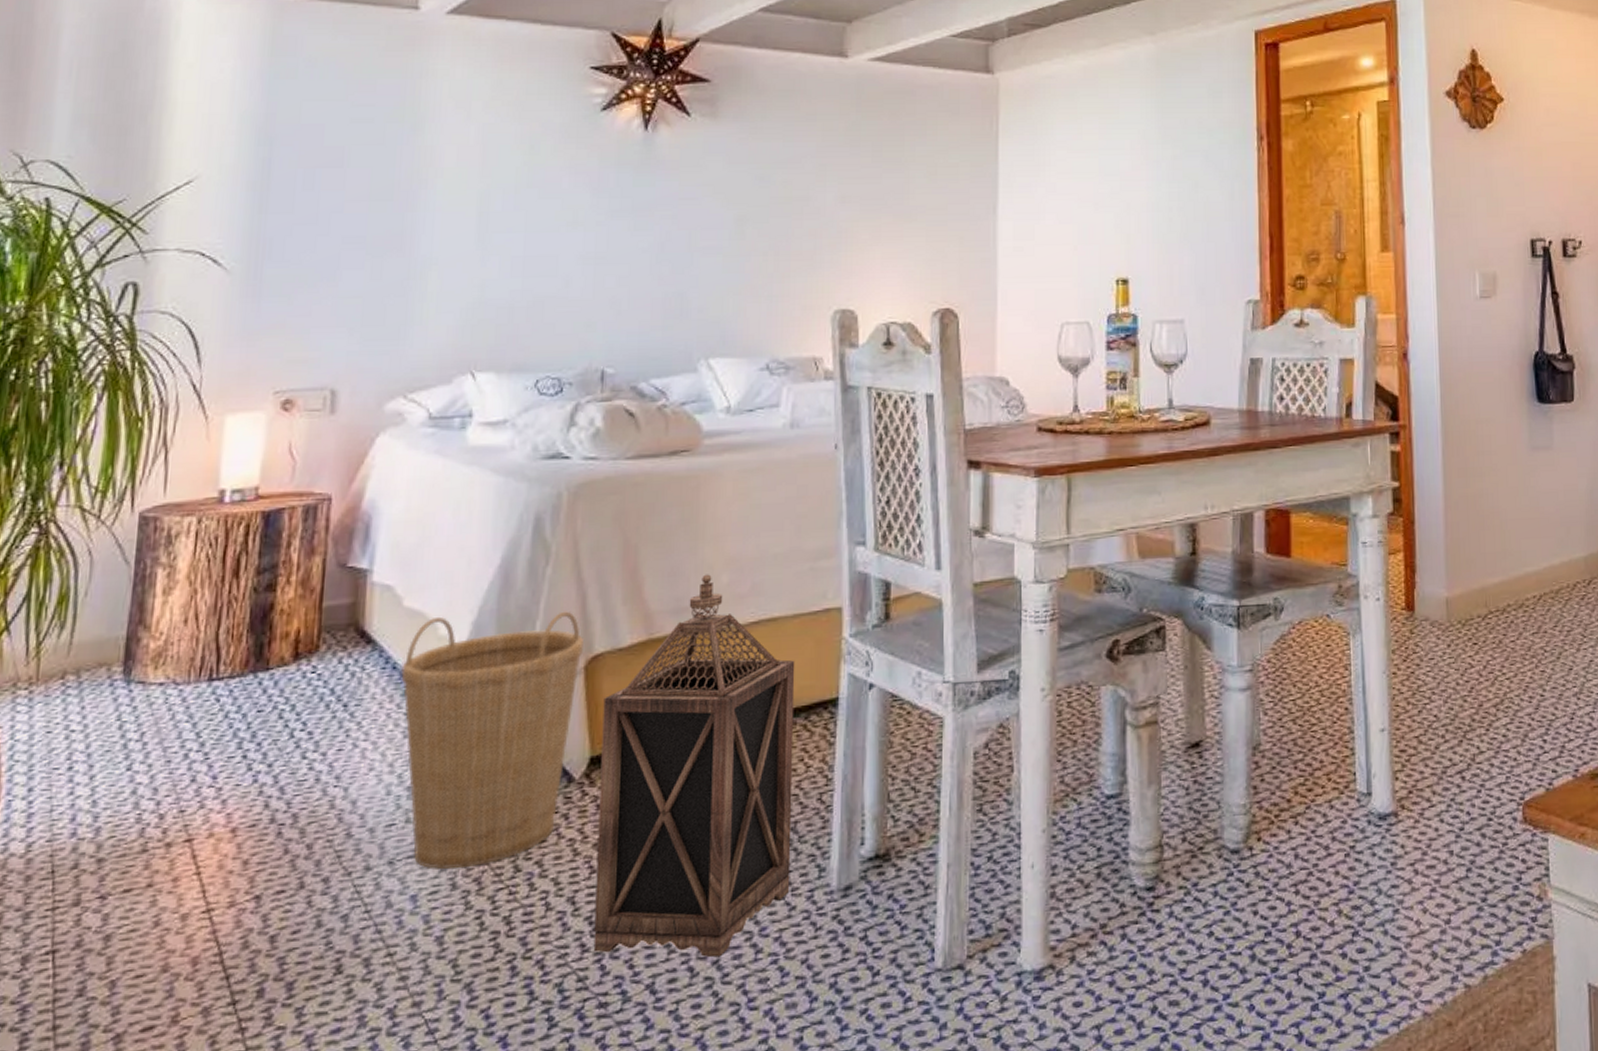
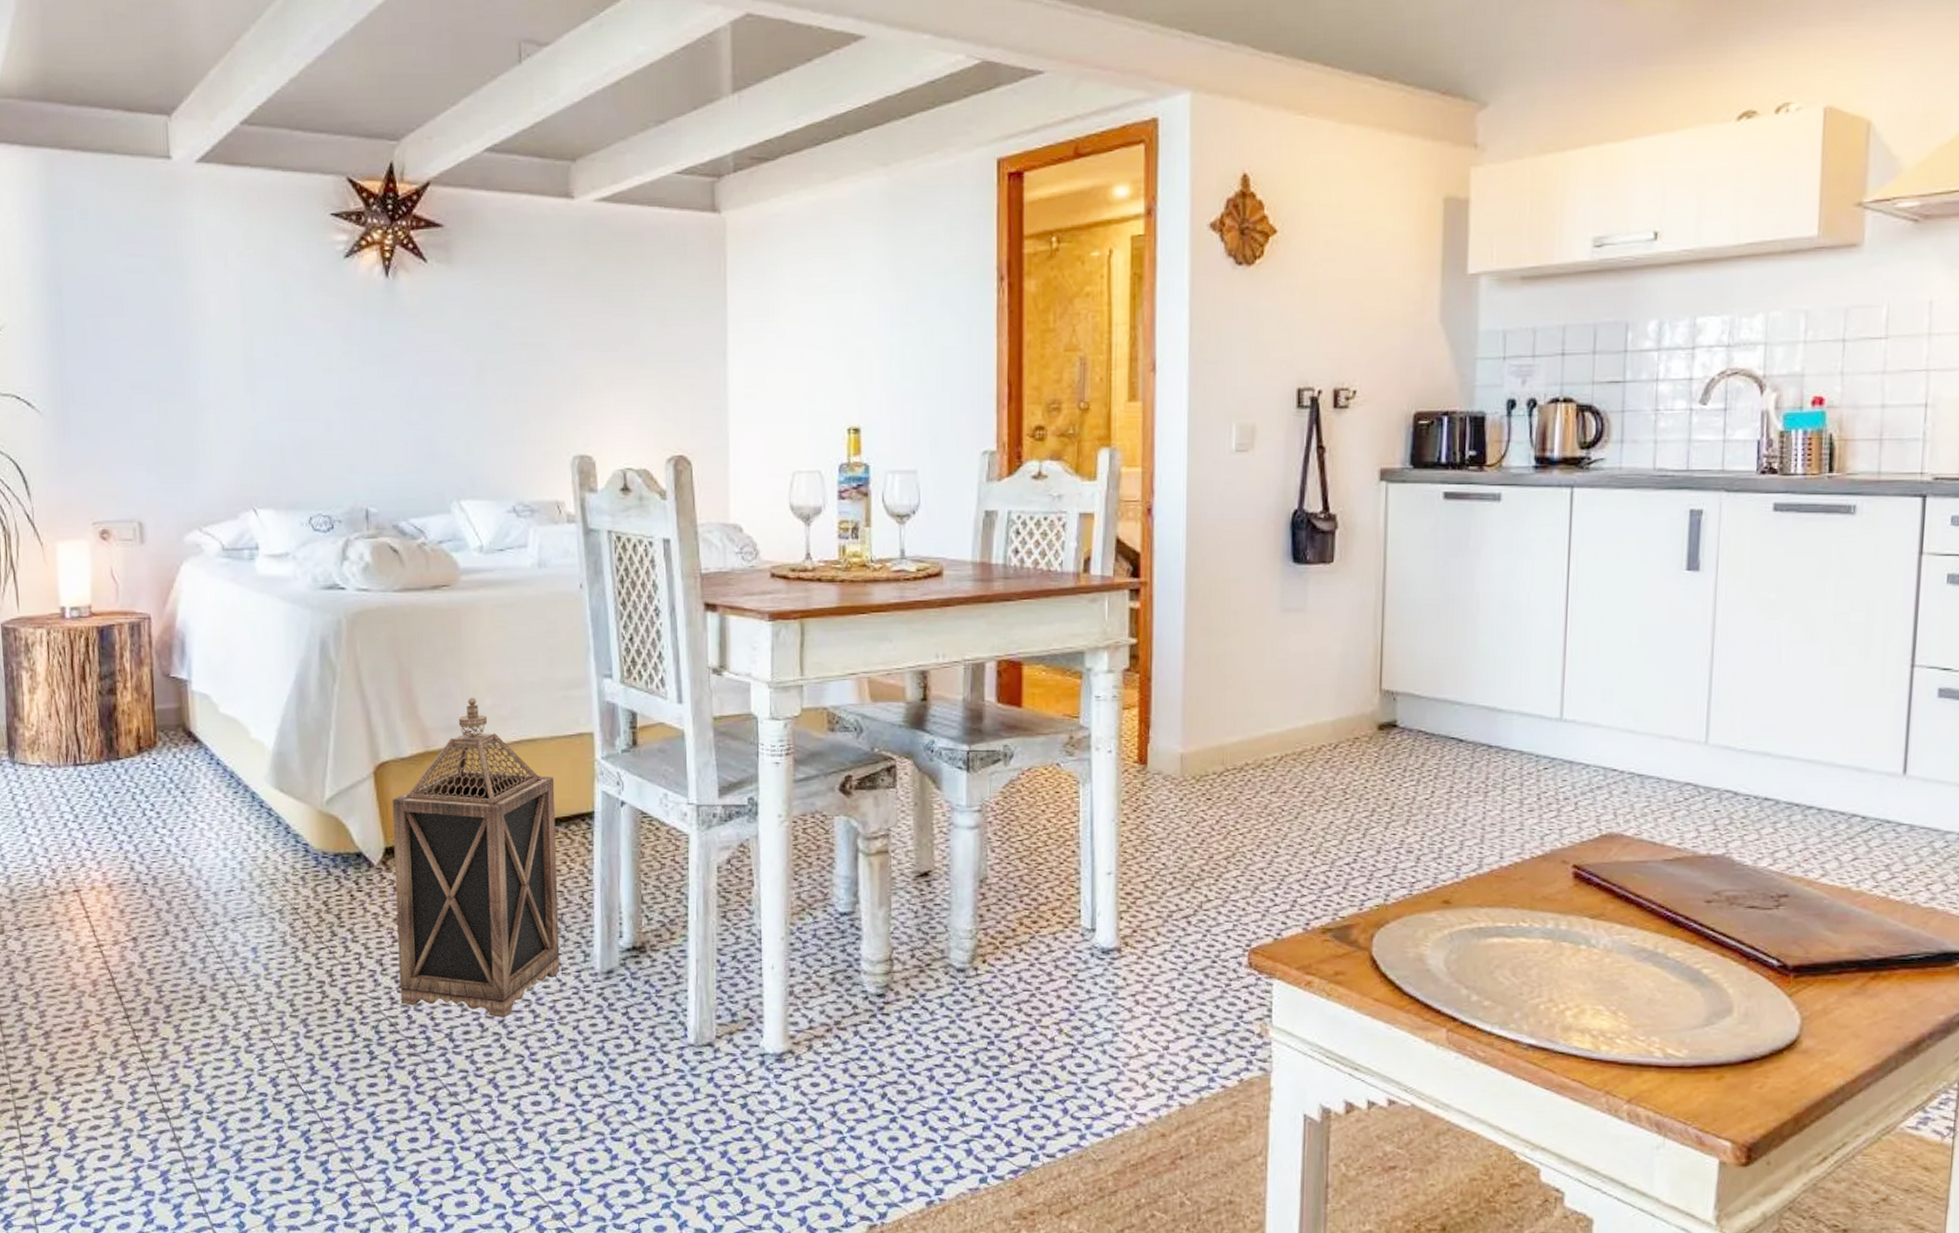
basket: present [401,611,585,870] -> none [224,723,372,930]

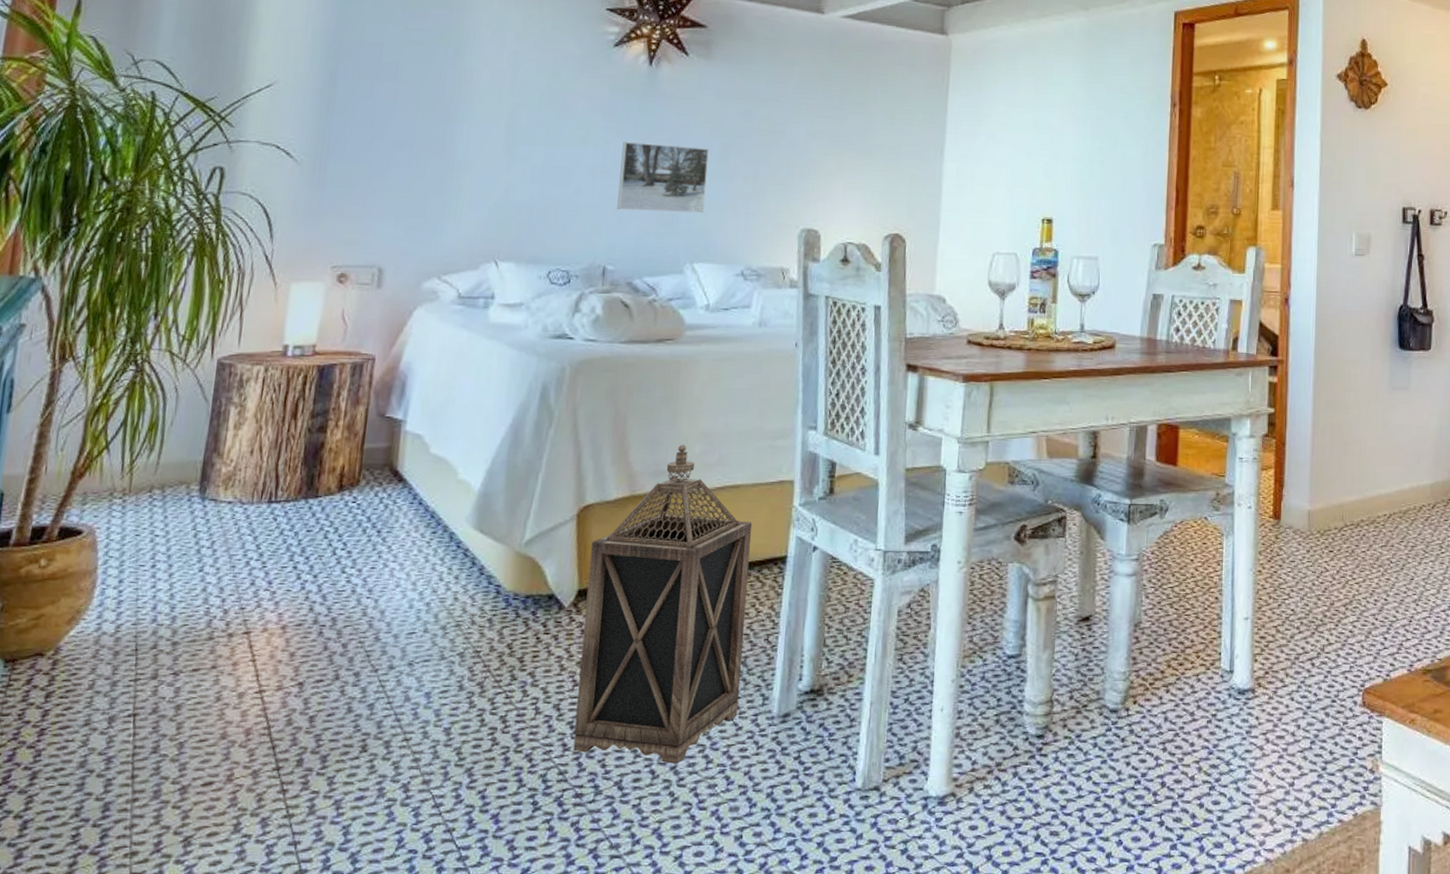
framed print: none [368,367,465,445] -> present [617,141,709,213]

